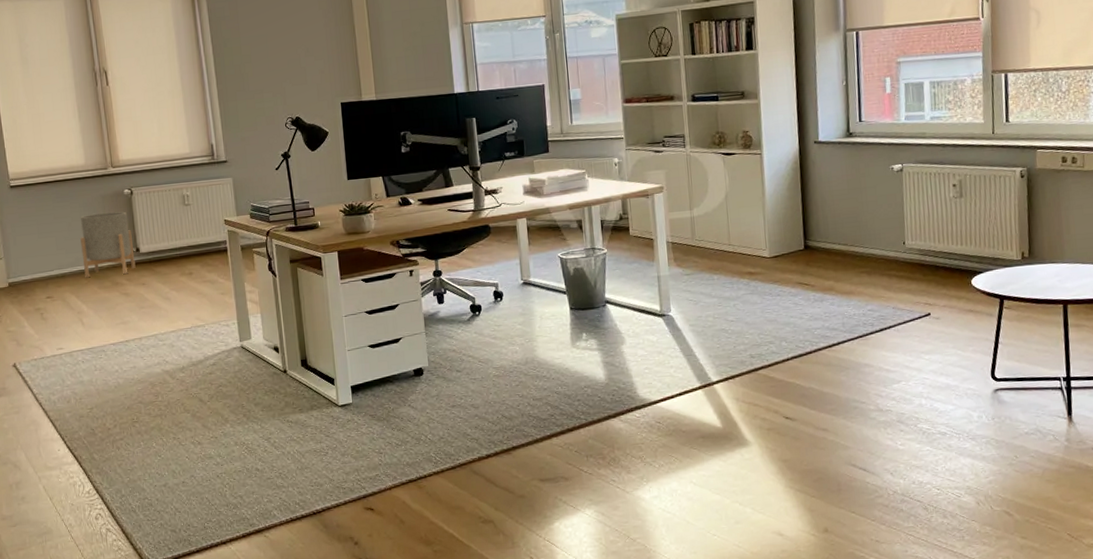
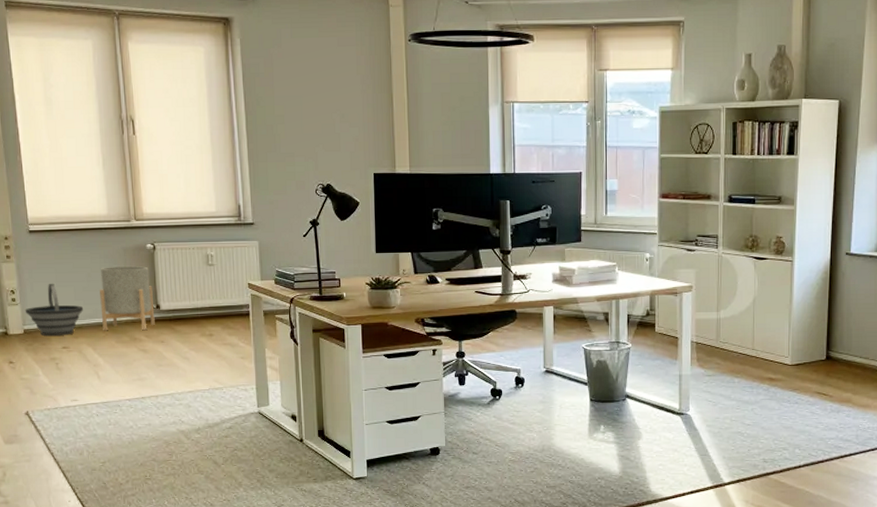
bucket: none [9,235,66,287] -> present [25,283,84,336]

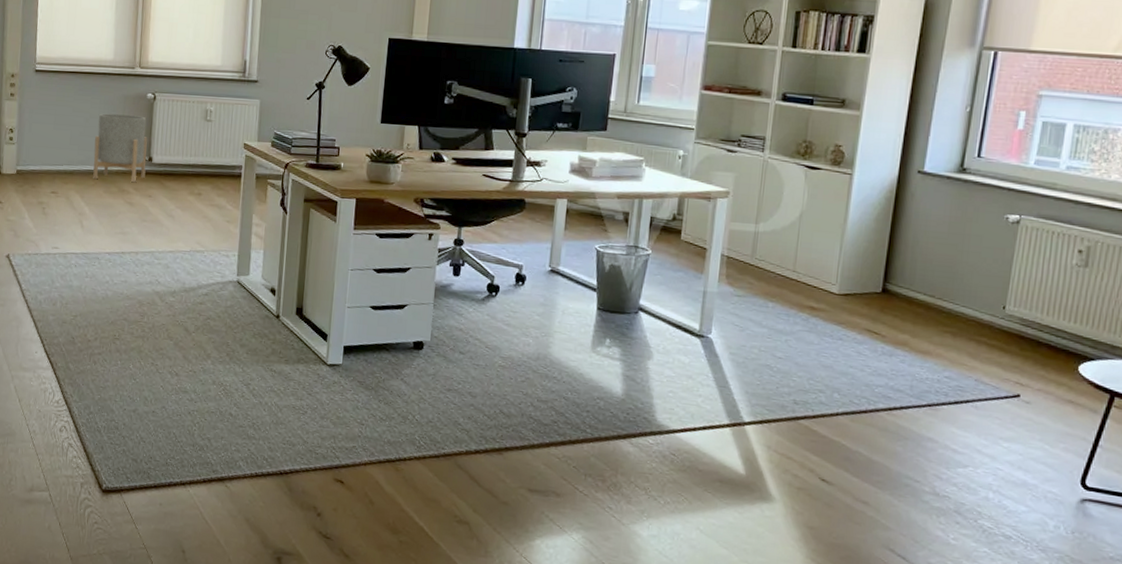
bucket: present [25,283,84,336] -> none [20,125,77,180]

